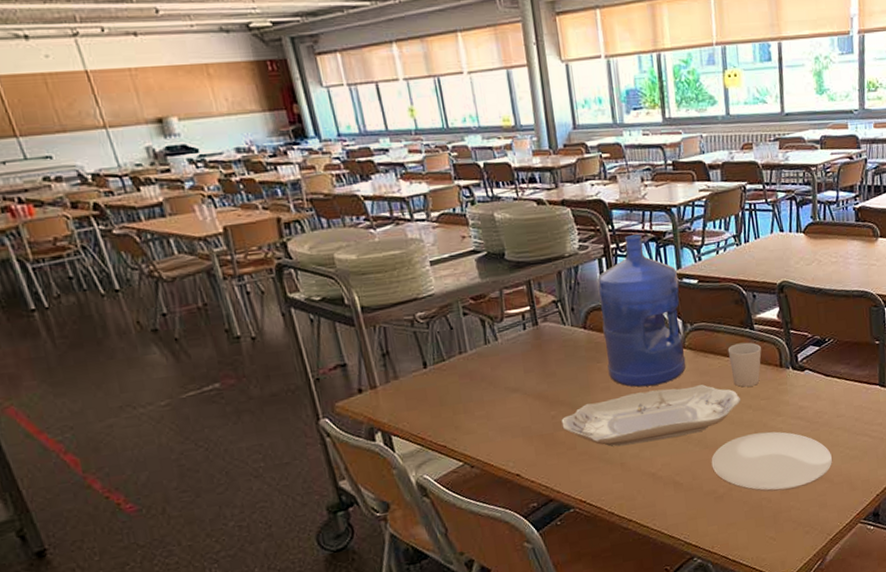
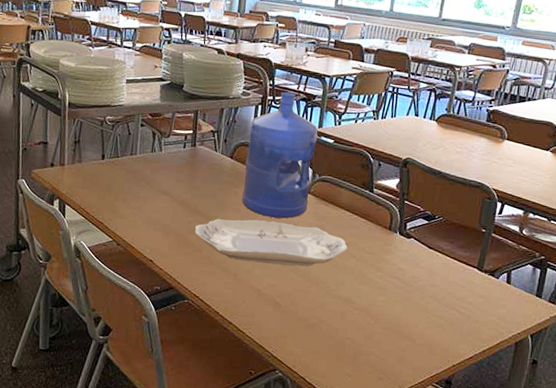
plate: present [711,431,833,492] -> none [309,279,419,338]
dixie cup: present [727,342,762,388] -> none [345,200,376,240]

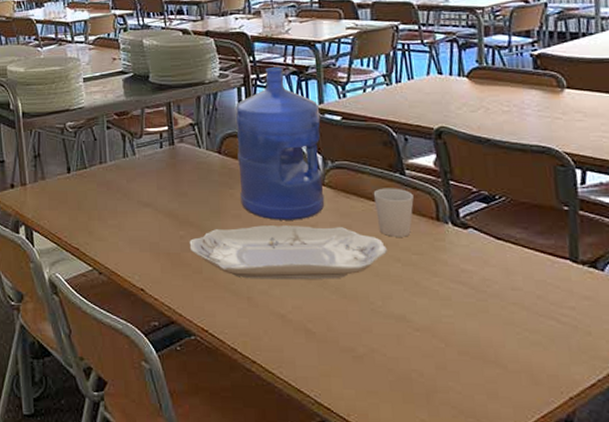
dixie cup: none [345,200,376,240] -> present [373,188,414,237]

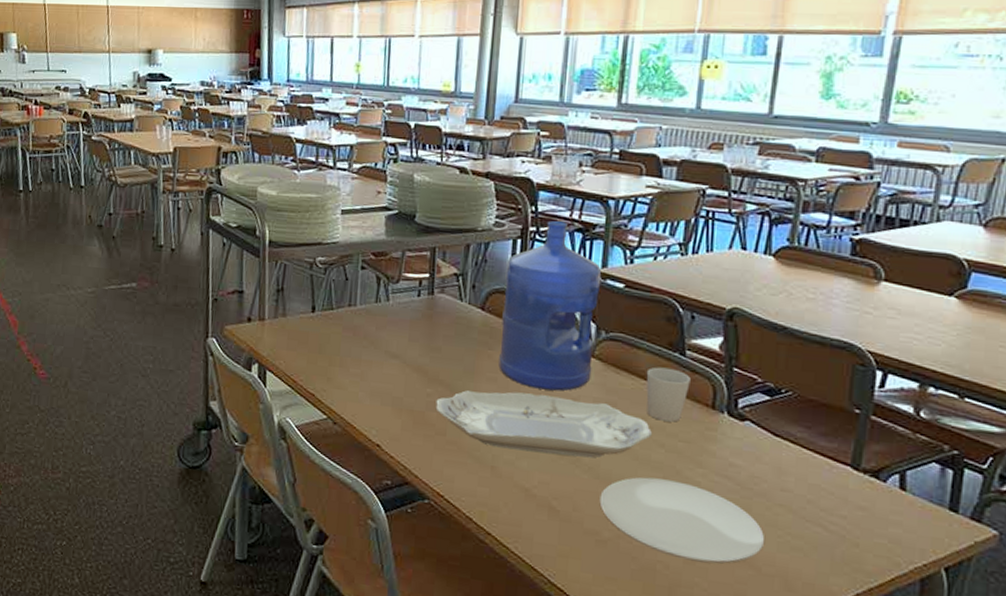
plate: none [350,291,506,367] -> present [599,477,765,564]

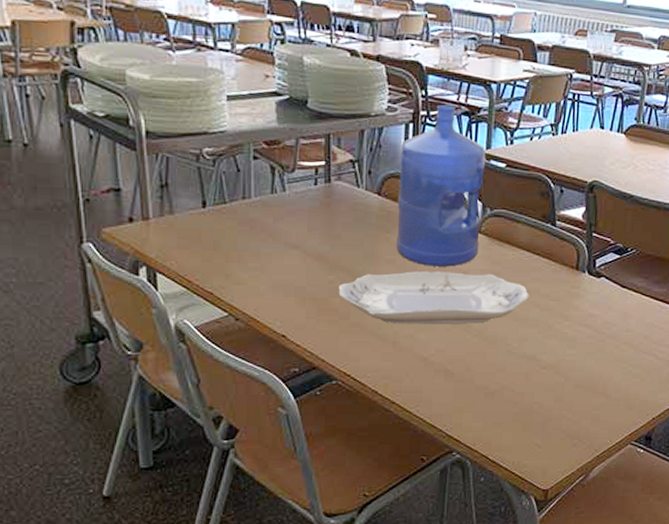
plate: present [599,477,765,564] -> none [487,334,614,398]
dixie cup: present [646,367,691,422] -> none [524,237,560,284]

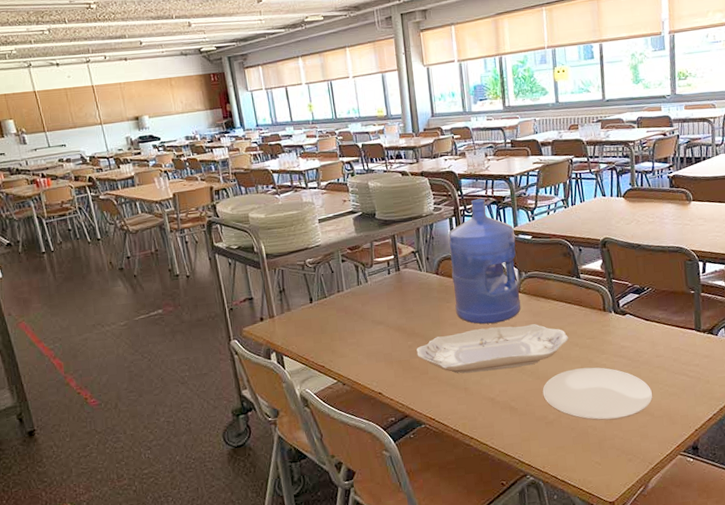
plate: none [487,334,614,398] -> present [542,367,653,421]

